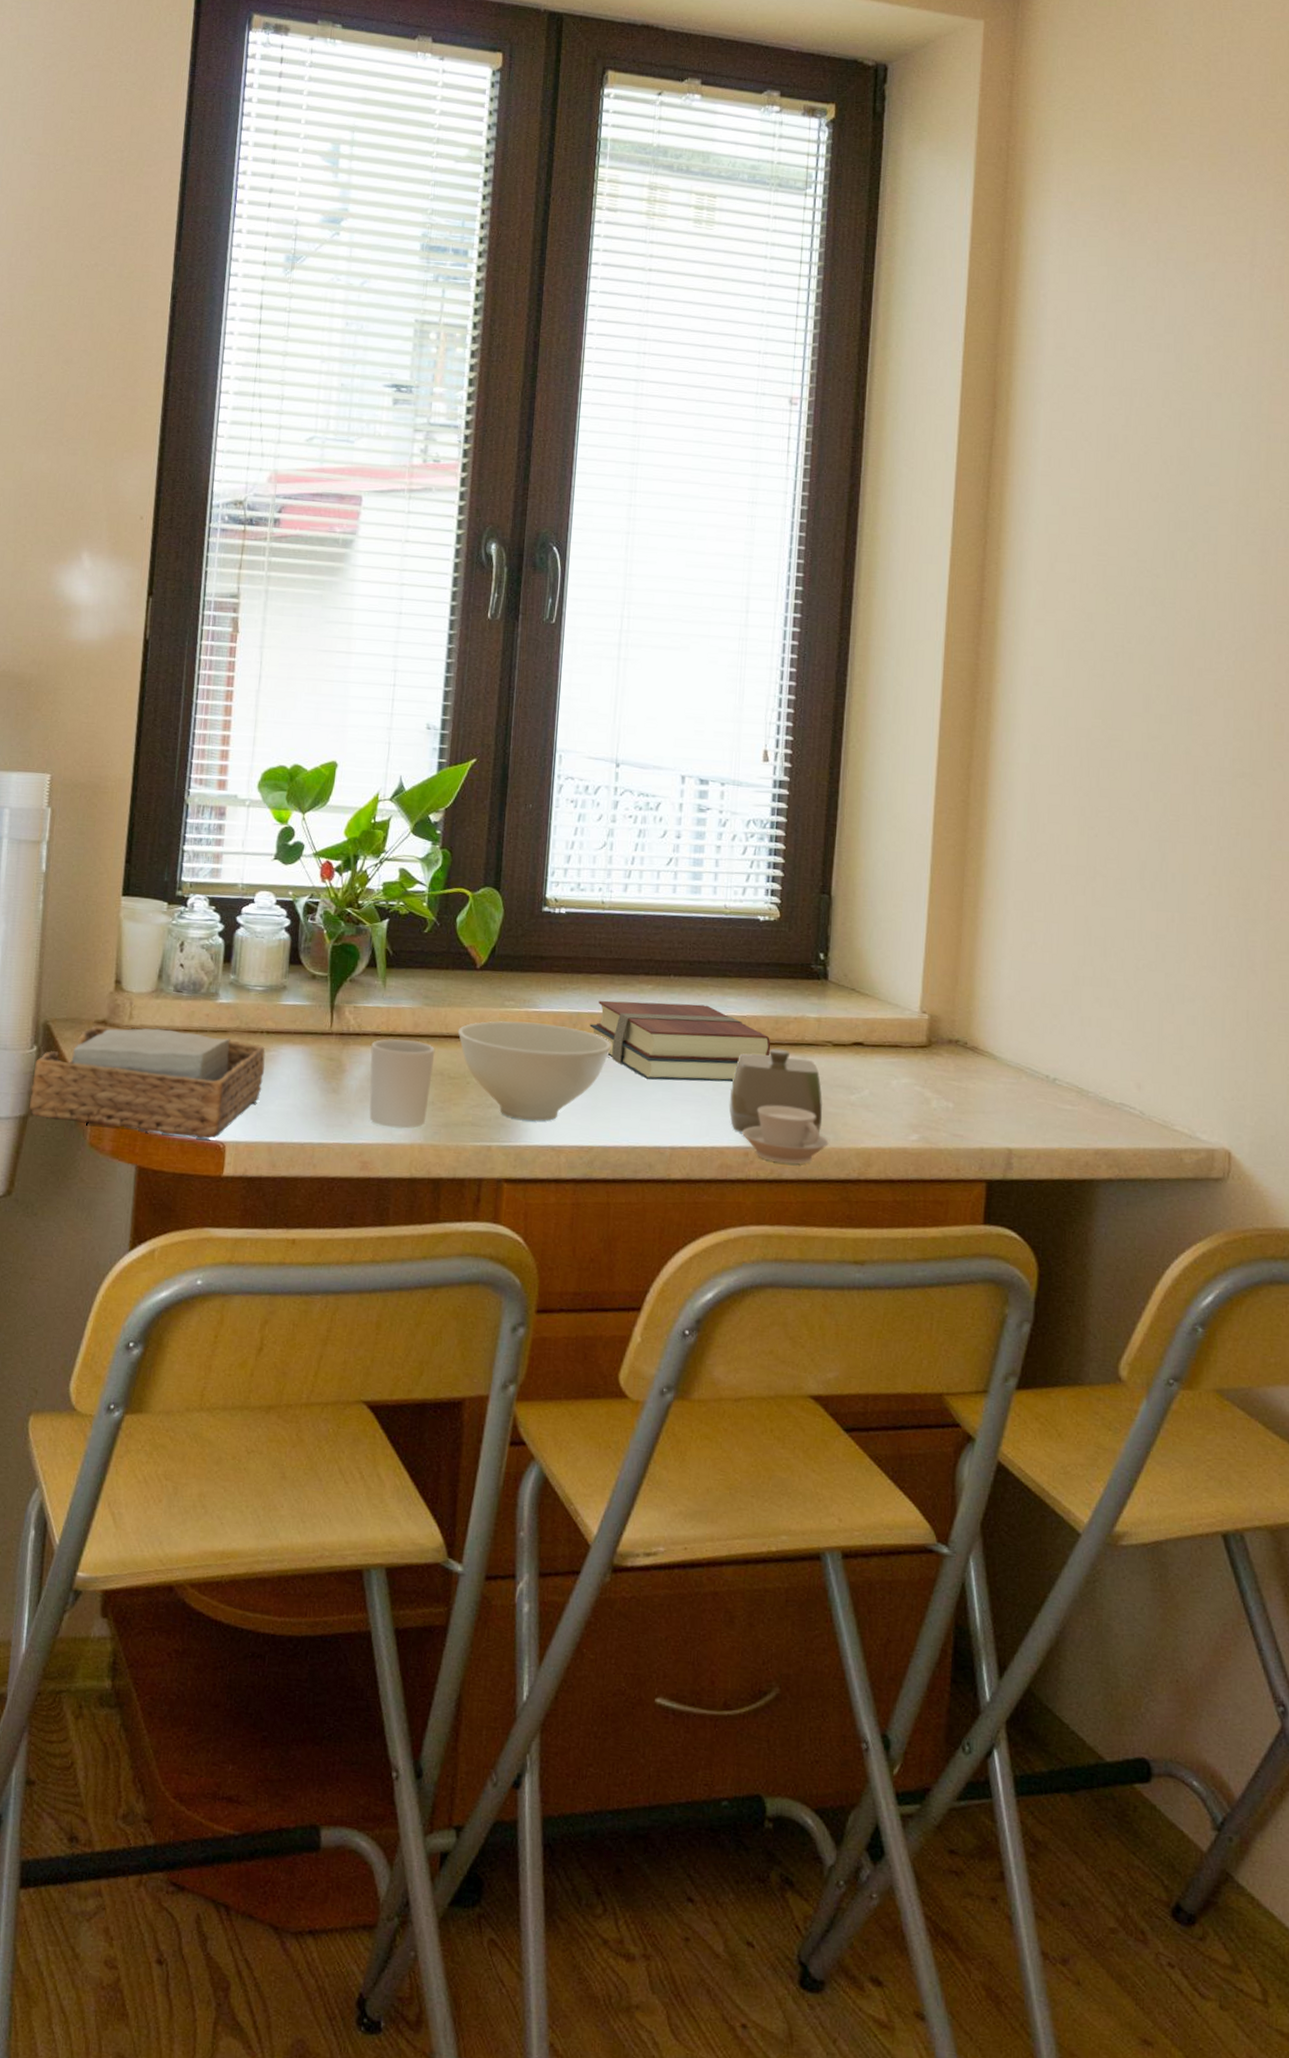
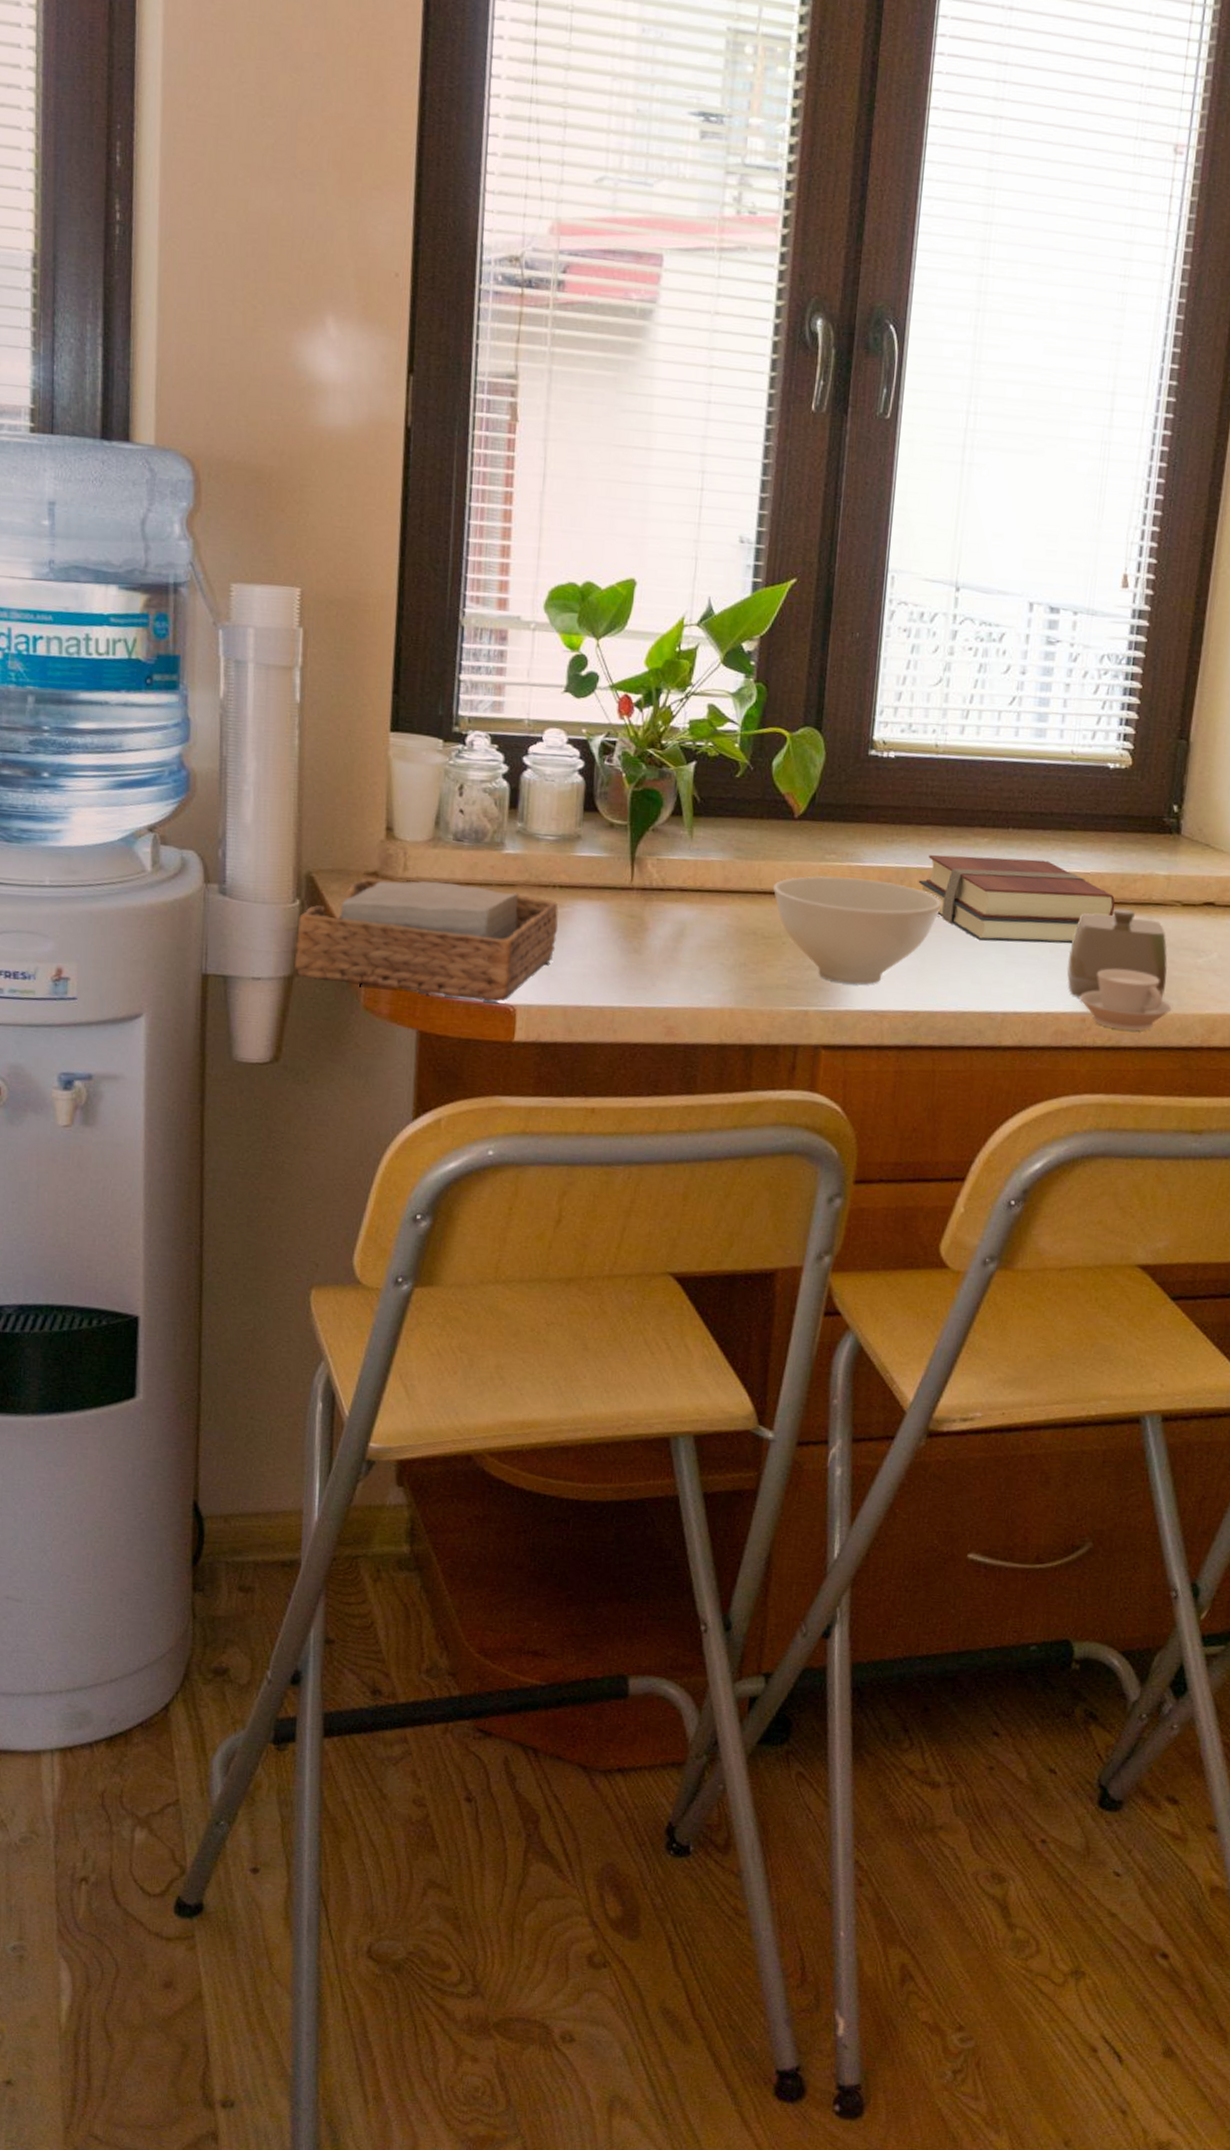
mug: present [368,1039,435,1129] -> none [674,894,748,992]

